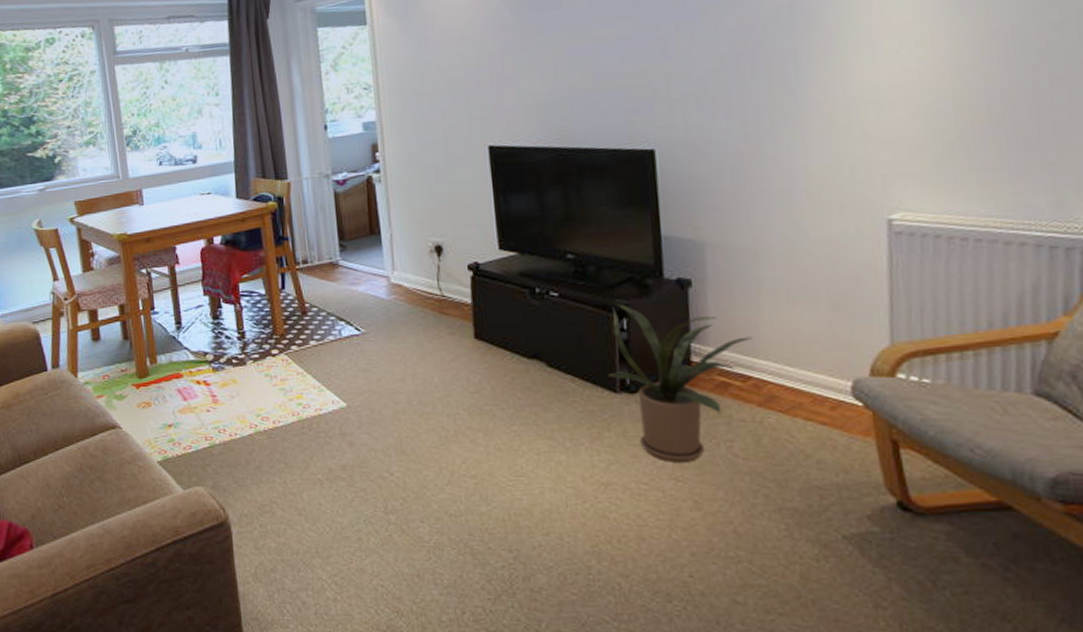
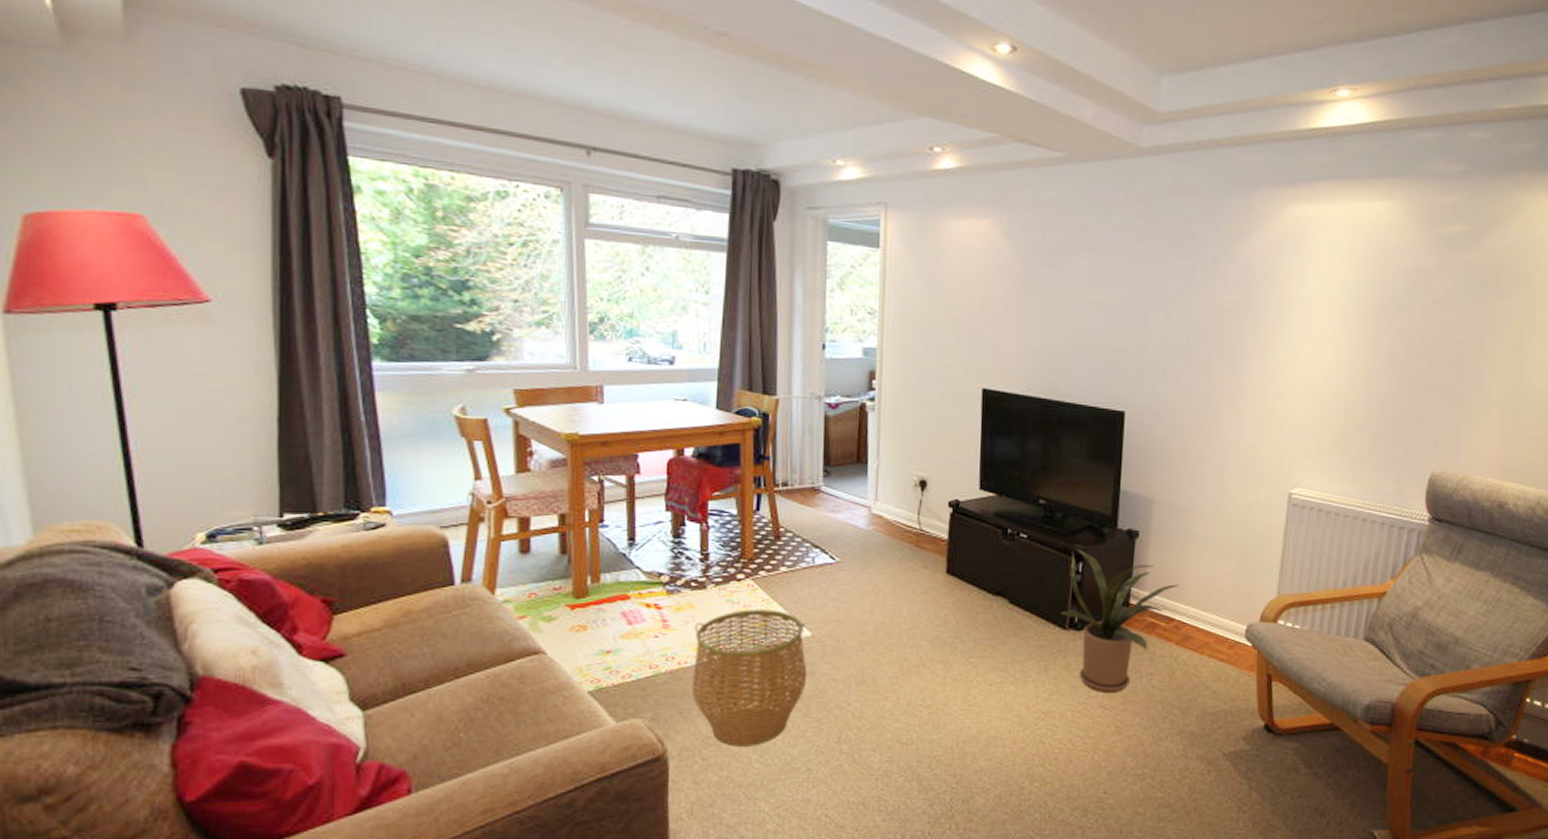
basket: none [240,382,348,515] -> present [691,609,808,747]

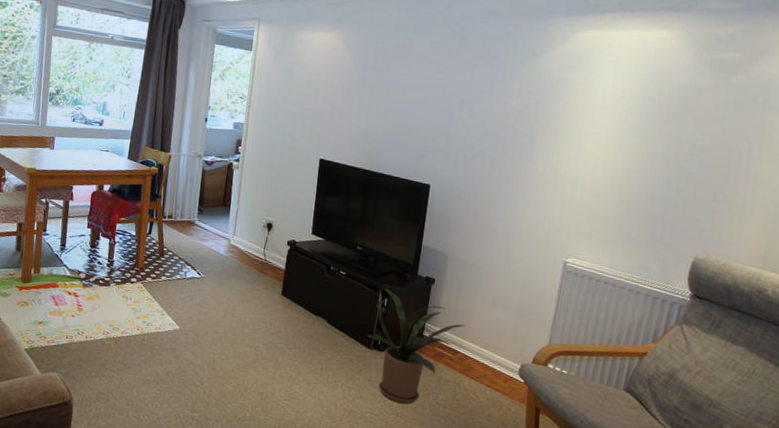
basket: present [691,609,808,747] -> none [92,304,176,405]

